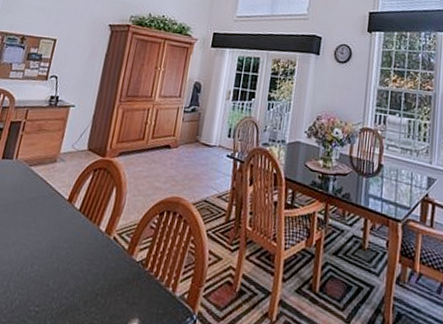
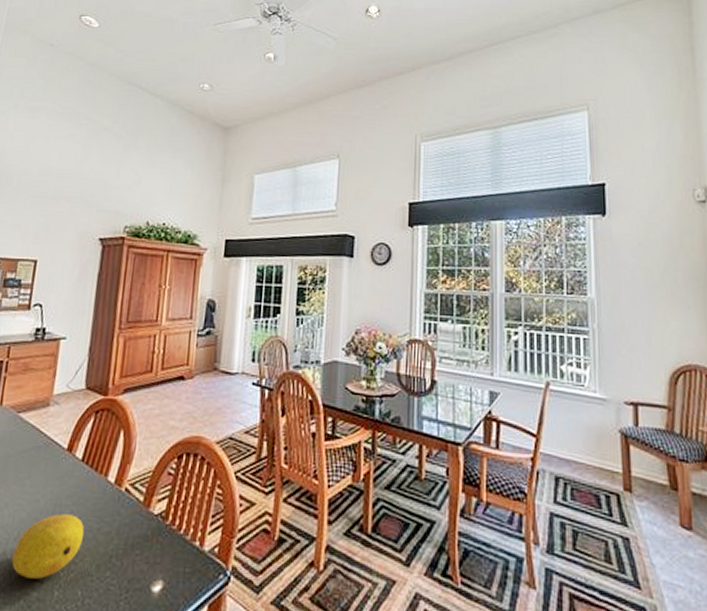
fruit: none [13,254,77,309] -> present [12,514,84,579]

